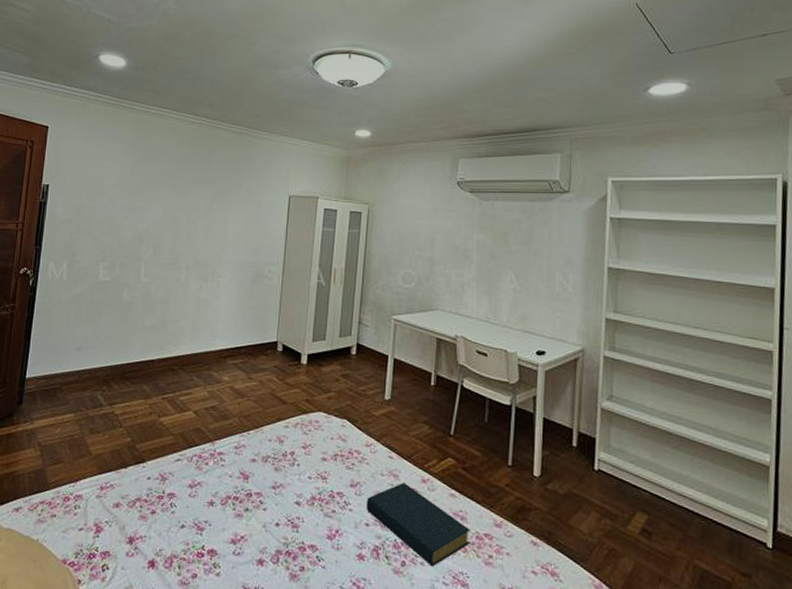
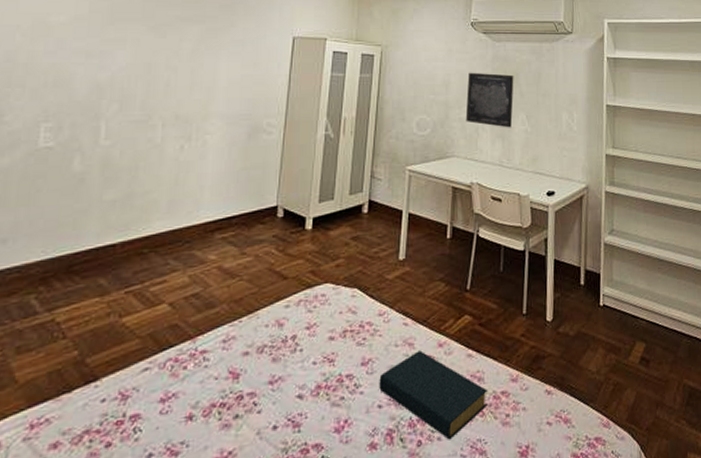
wall art: none [451,230,503,286] -> present [465,72,514,128]

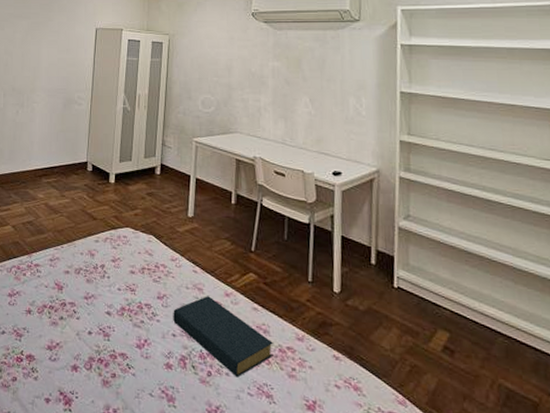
wall art: present [465,72,514,128] -> none [248,58,297,110]

